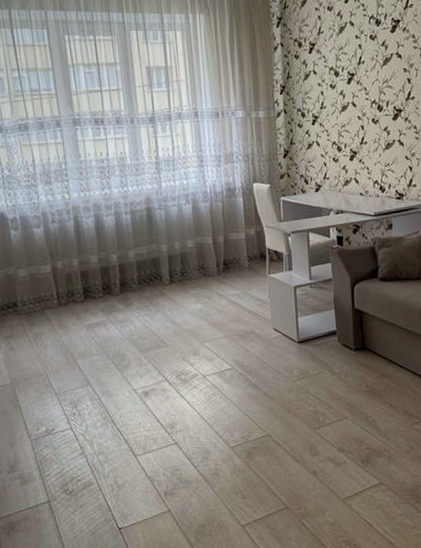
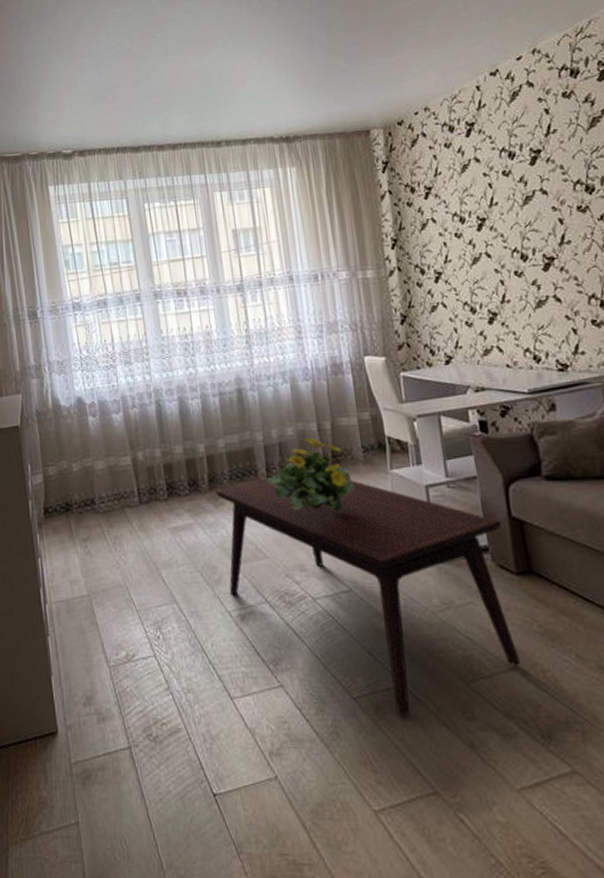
coffee table: none [126,282,352,458] -> present [215,478,520,718]
flowering plant: none [169,249,240,310] -> present [266,437,355,514]

